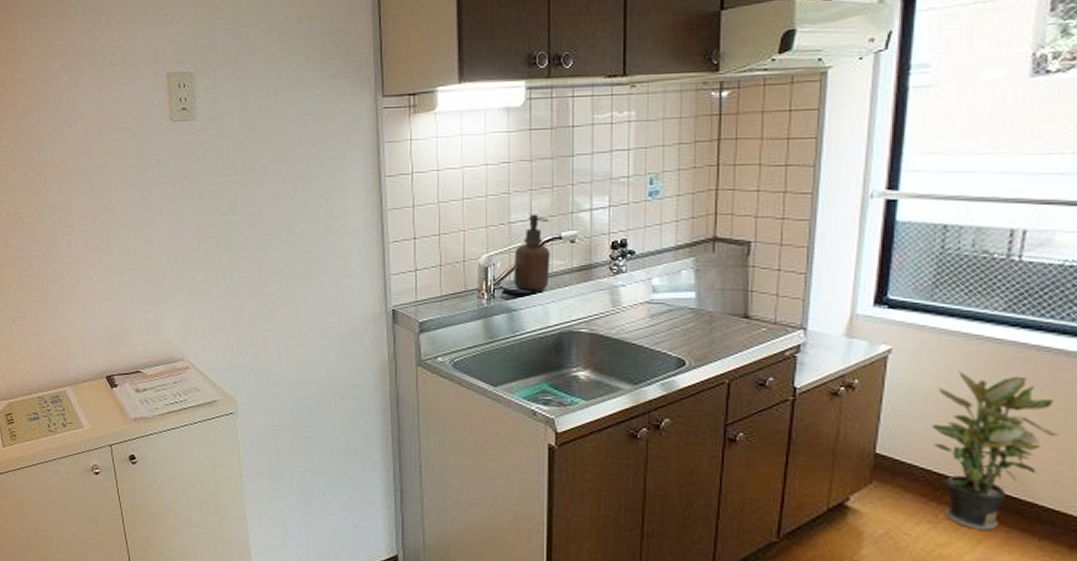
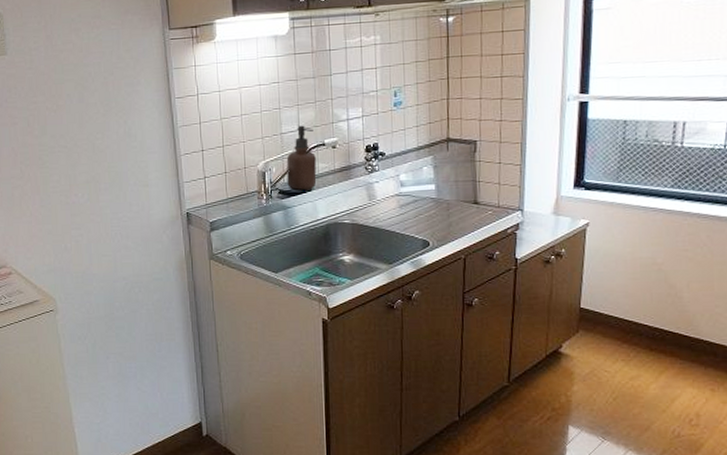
potted plant: present [932,371,1058,531] -> none [622,237,716,363]

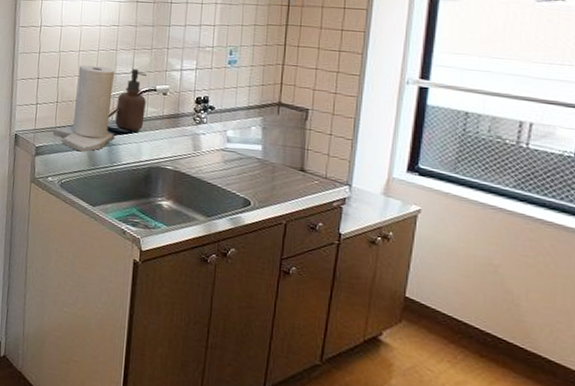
paper towel: none [225,128,289,221] -> present [52,65,115,153]

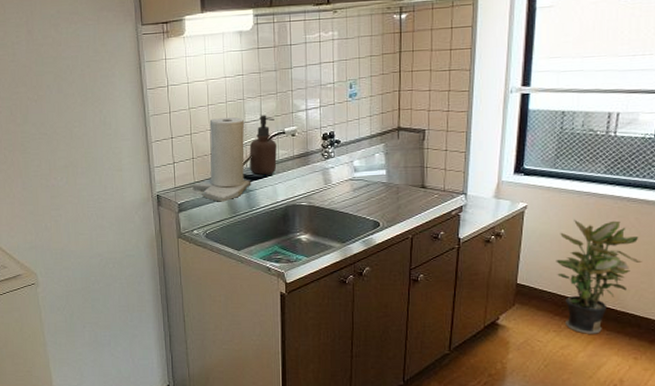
potted plant: none [453,234,559,375] -> present [556,219,642,334]

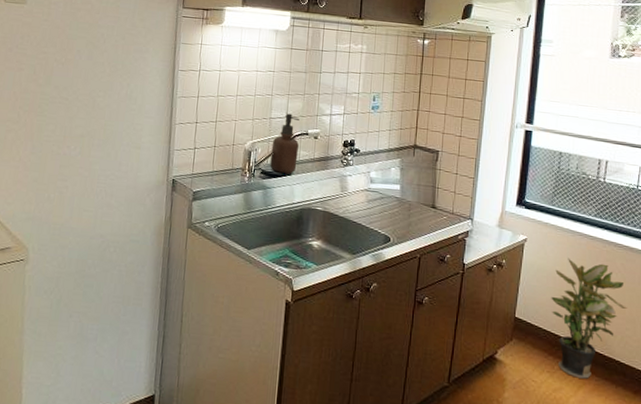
paper towel: present [192,117,252,203] -> none [210,109,271,197]

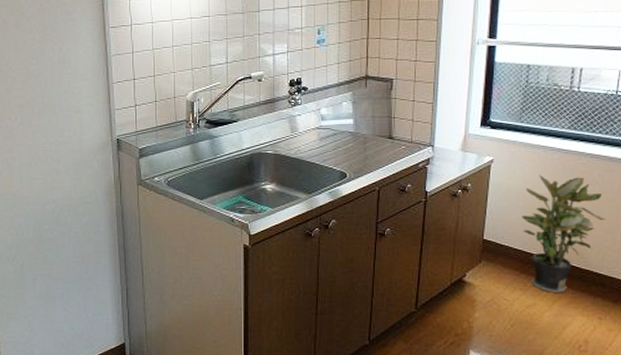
soap dispenser: present [270,113,300,175] -> none [214,58,243,121]

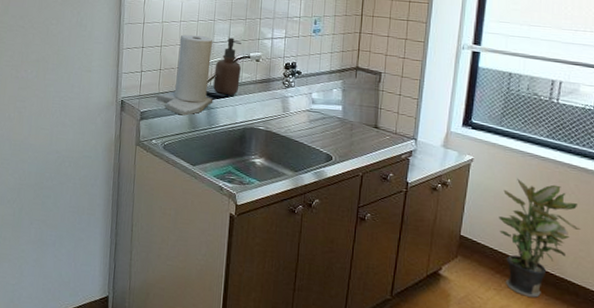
paper towel: none [154,60,216,149] -> present [156,34,214,117]
soap dispenser: none [214,58,243,121] -> present [213,37,241,96]

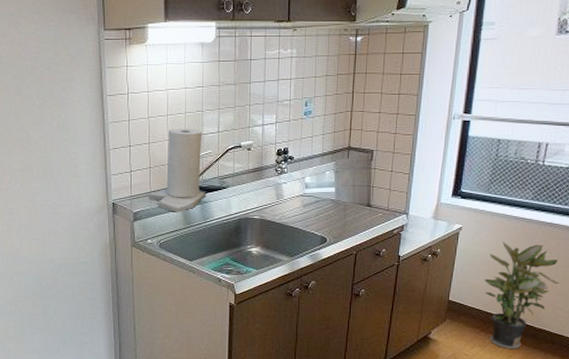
soap dispenser: present [213,37,241,96] -> none [205,128,232,188]

